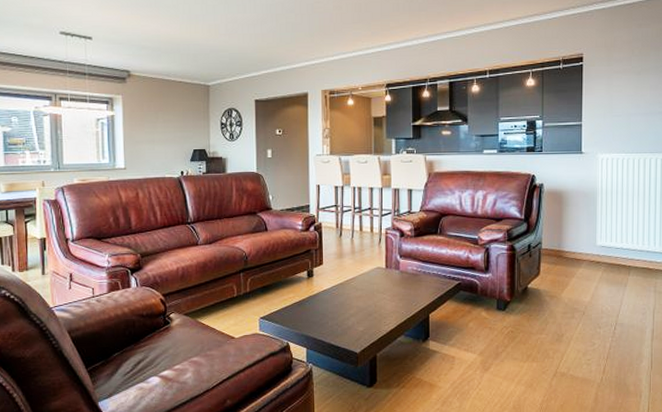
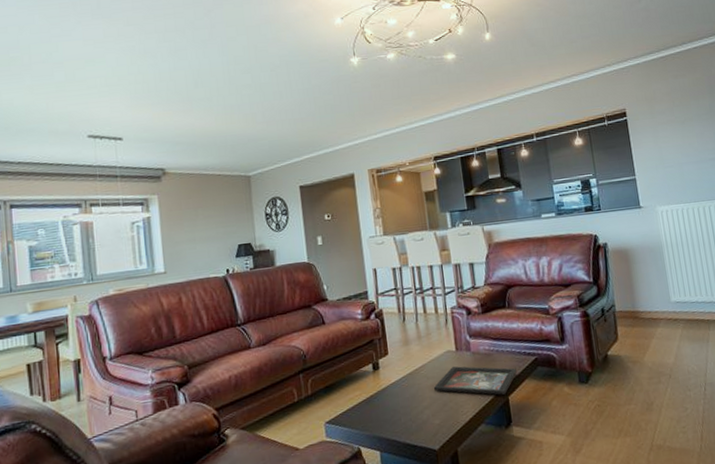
decorative tray: none [361,281,441,312] -> present [433,366,518,395]

